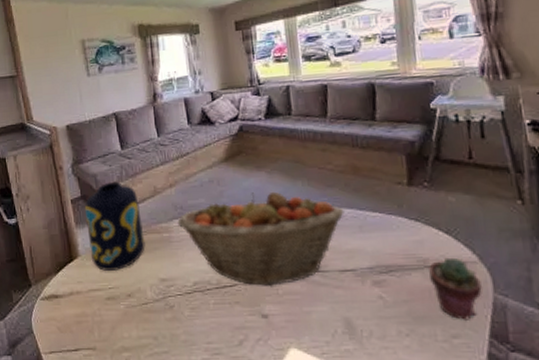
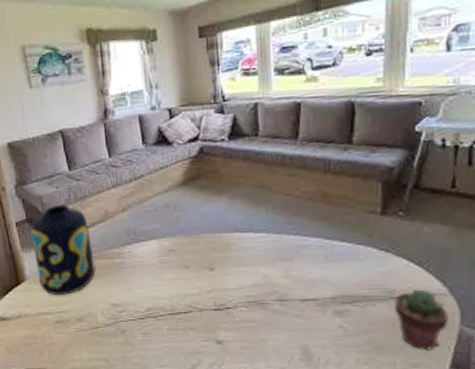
fruit basket: present [177,191,344,287] -> none [130,218,310,315]

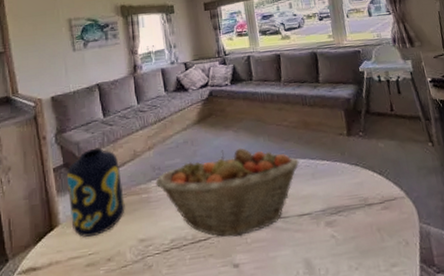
fruit basket: none [130,218,310,315] -> present [155,147,299,237]
potted succulent: present [395,289,450,351] -> none [369,194,411,250]

